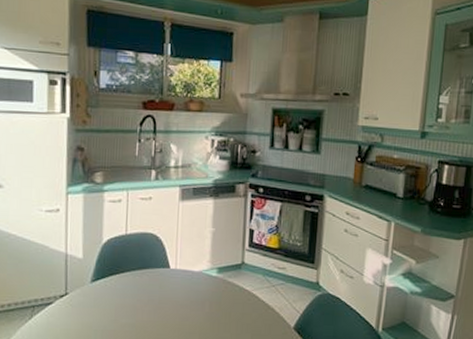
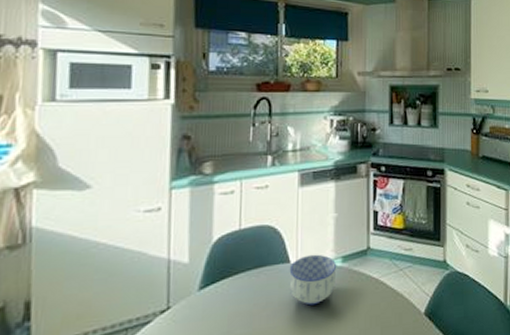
bowl: none [169,263,212,307] -> present [289,254,336,306]

